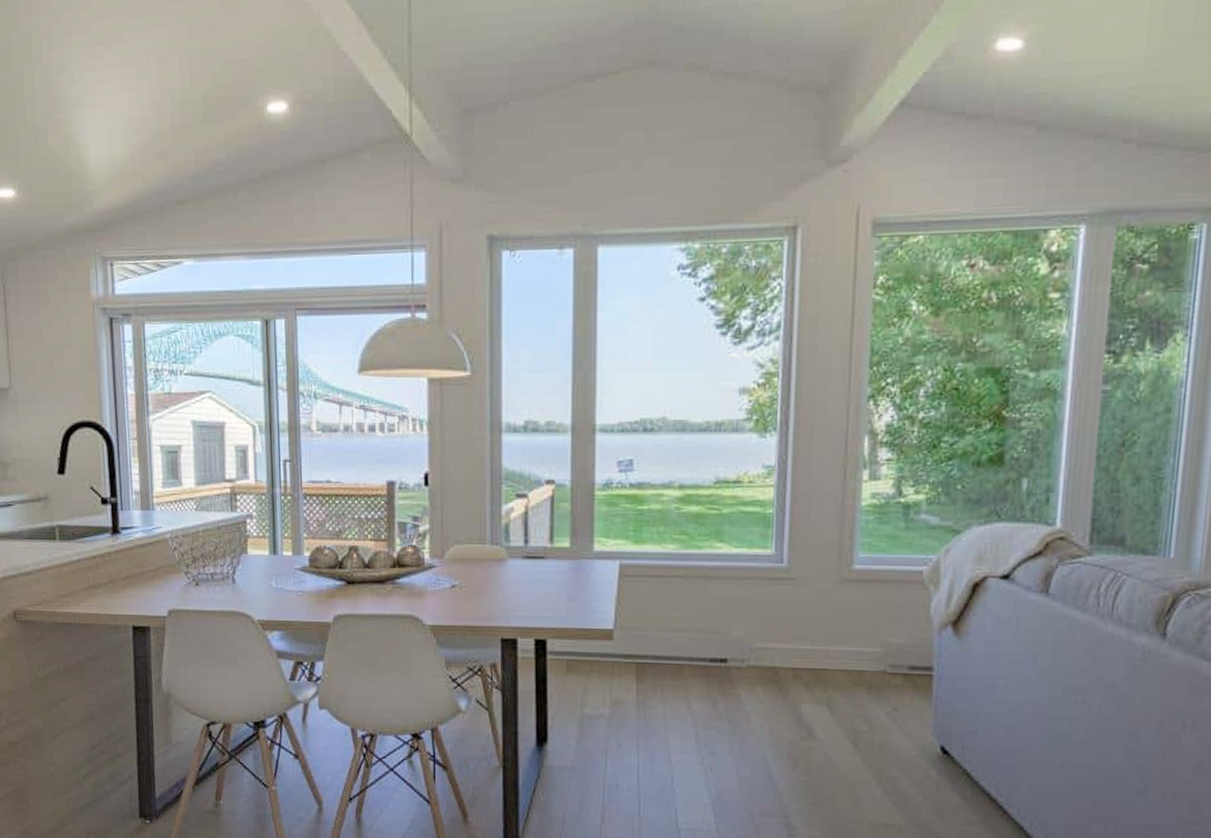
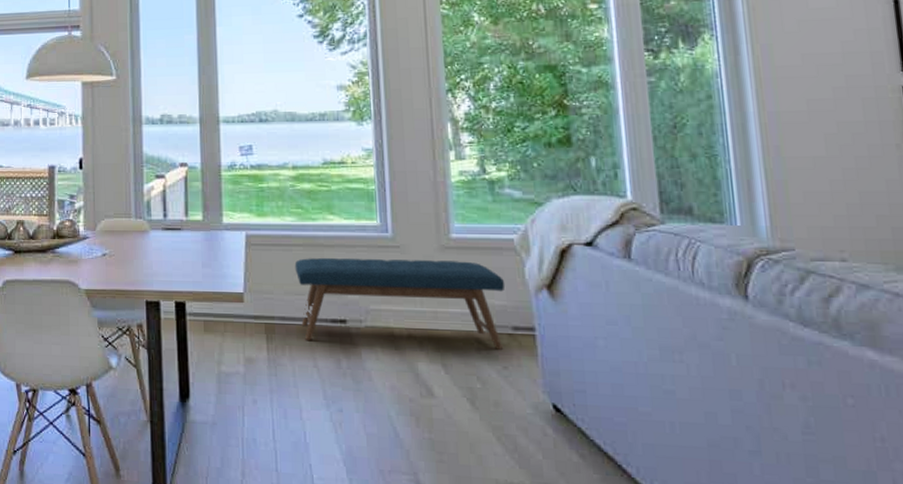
bench: none [673,590,907,690] -> present [294,257,506,350]

